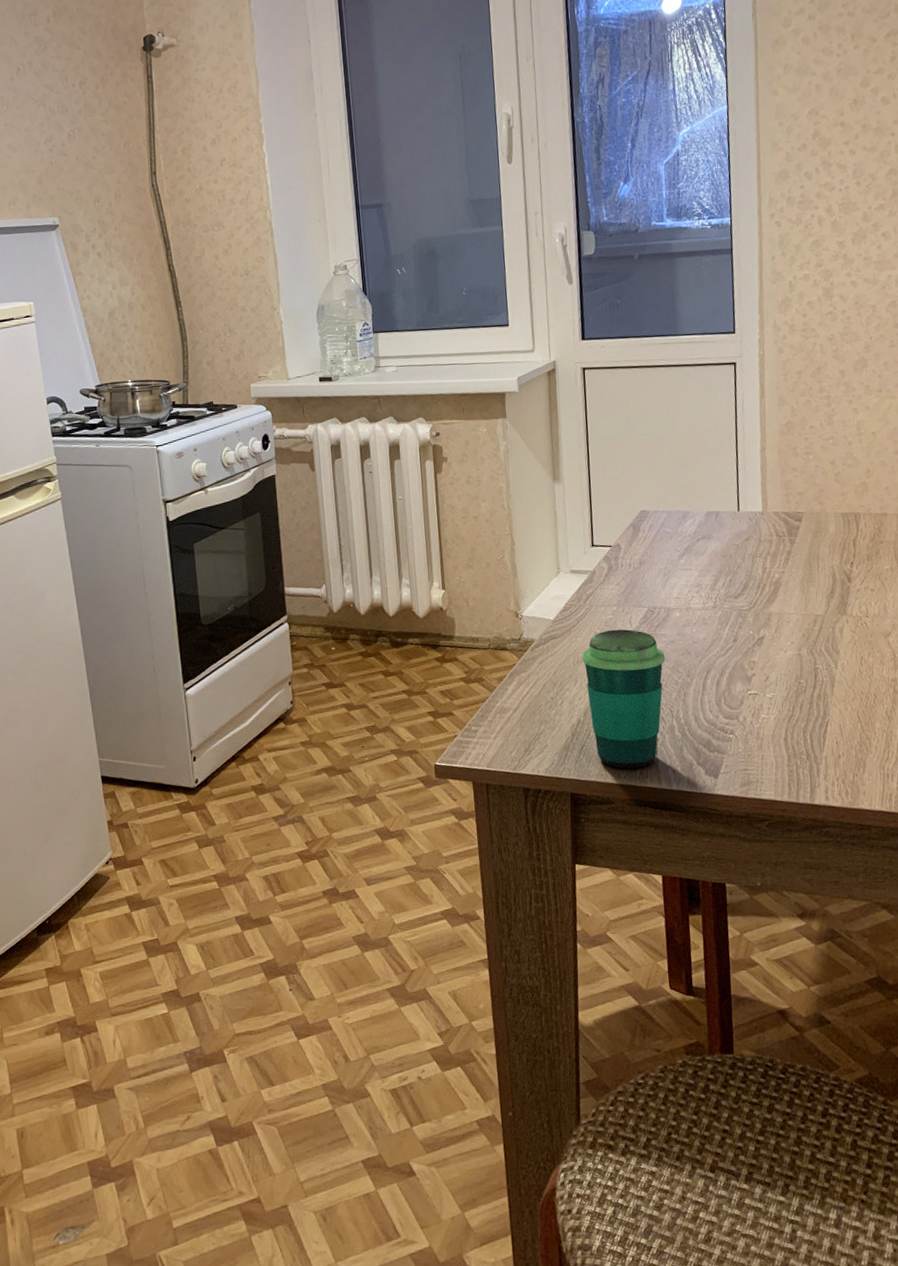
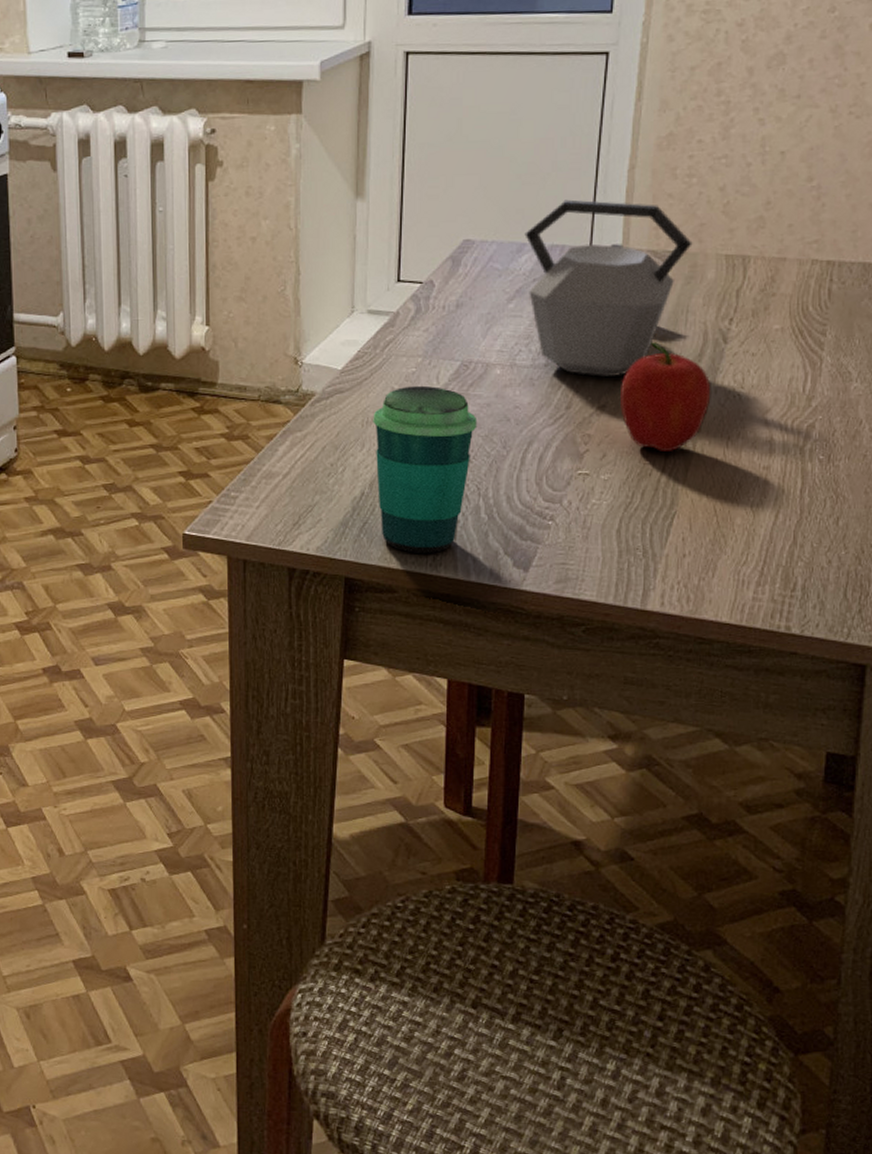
kettle: none [687,475,816,615] -> present [524,199,693,378]
fruit: none [774,584,844,673] -> present [621,342,711,453]

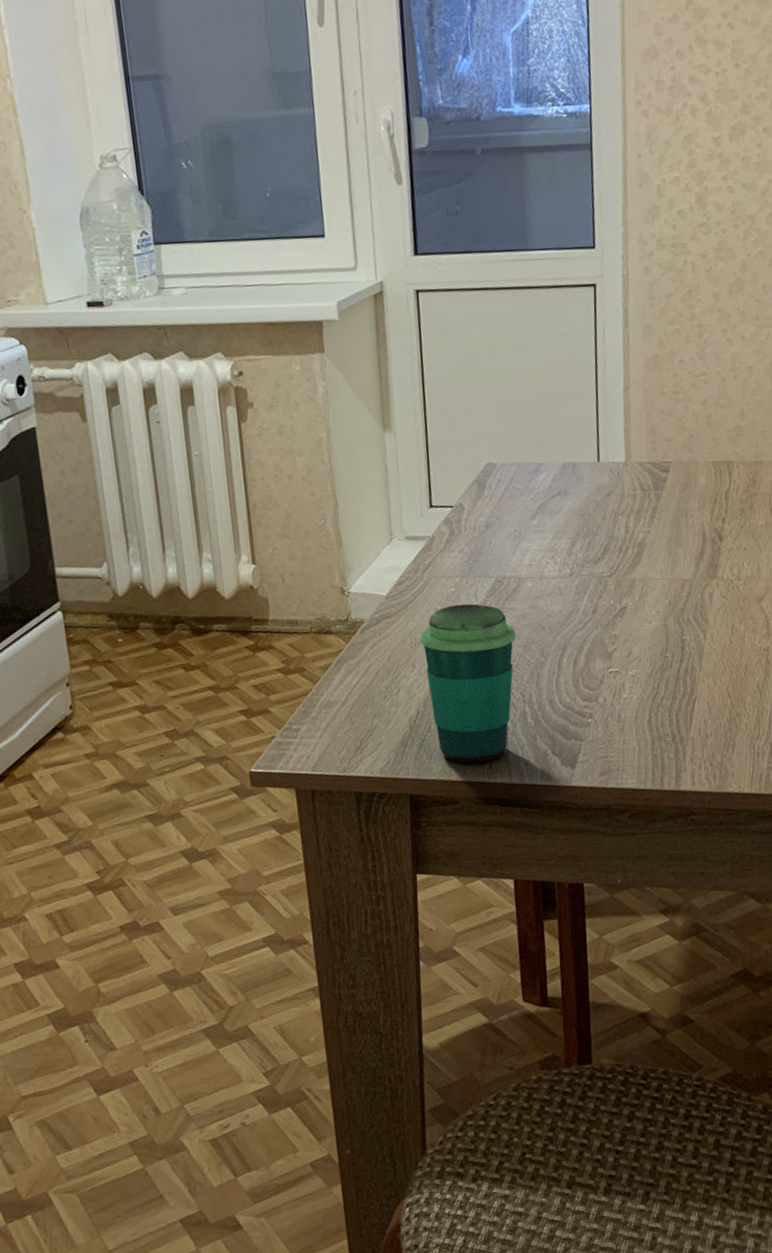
kettle: present [524,199,693,378] -> none [540,420,685,581]
fruit: present [621,342,711,453] -> none [637,545,714,645]

